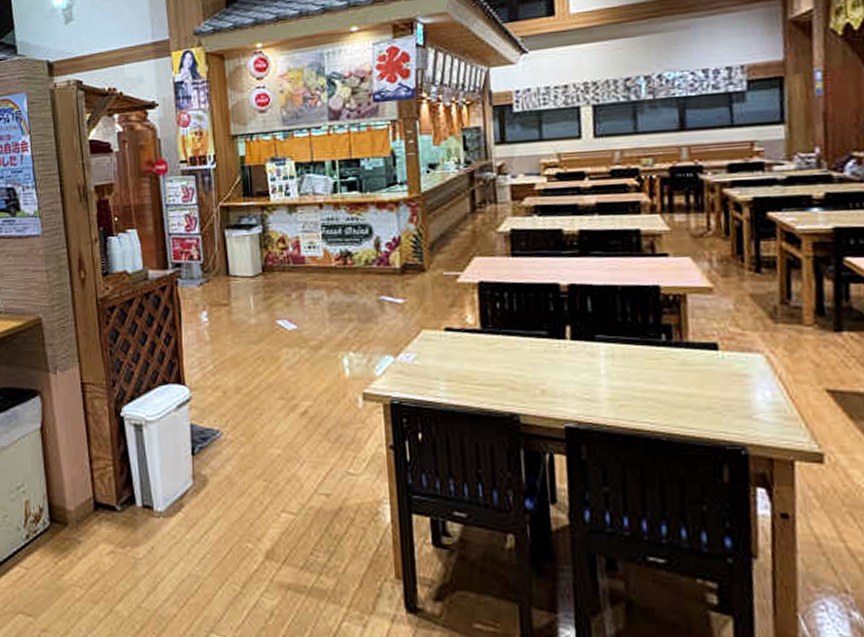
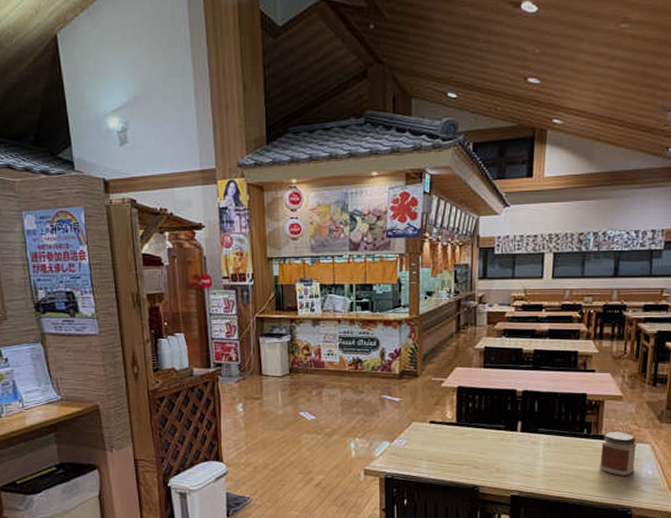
jar: none [689,337,744,398] -> present [599,432,637,475]

